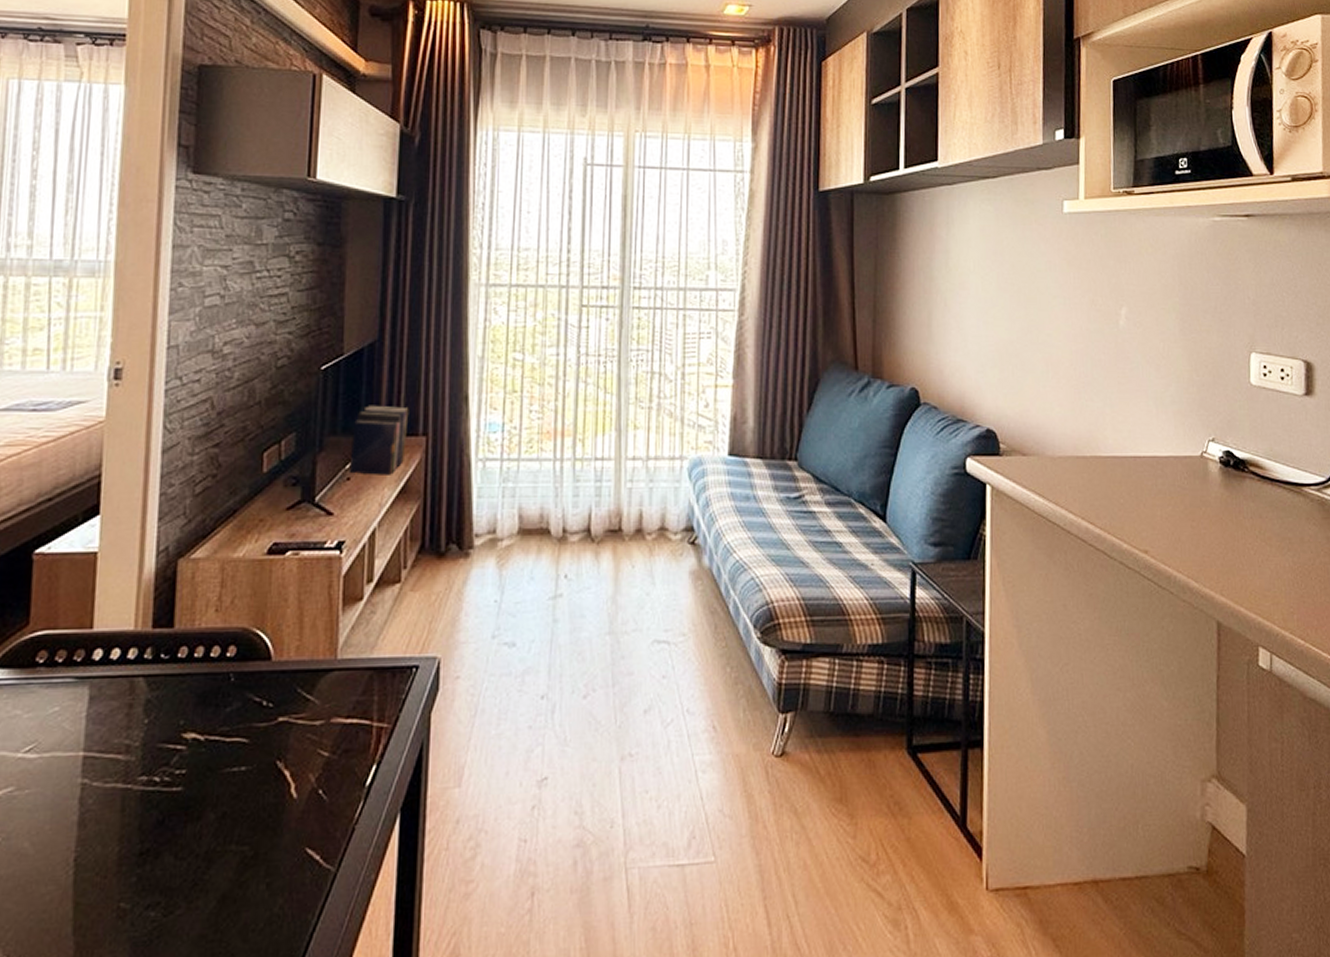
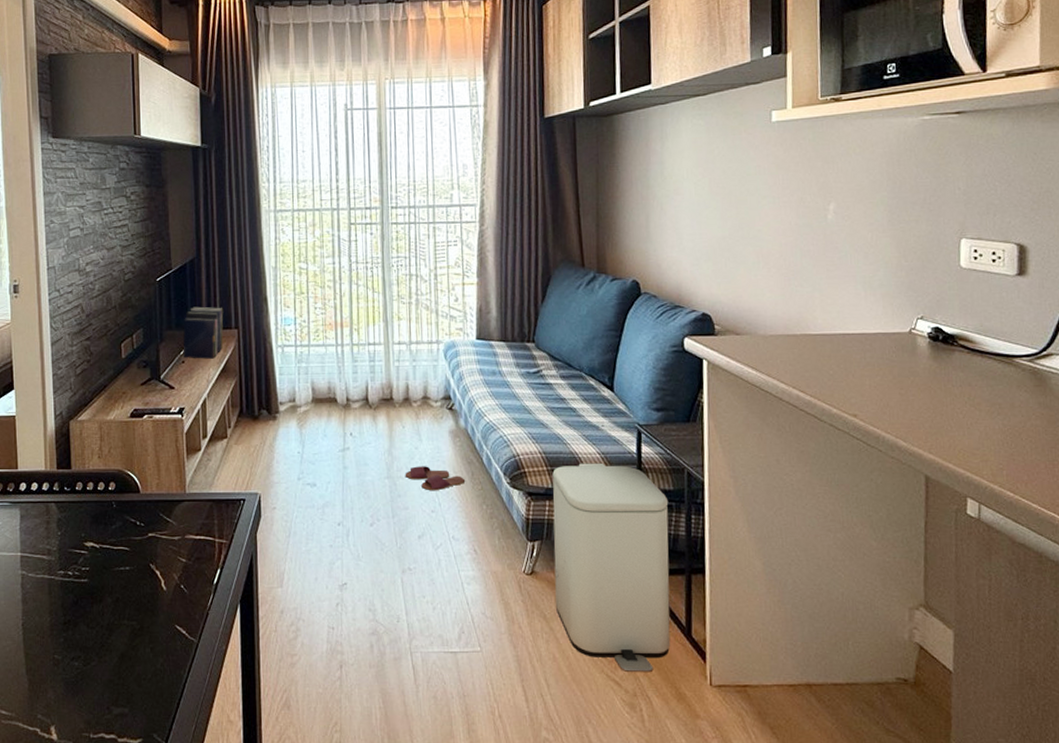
slippers: none [631,617,707,649] -> present [405,466,466,490]
pedal bin: none [808,610,945,880] -> present [552,463,671,673]

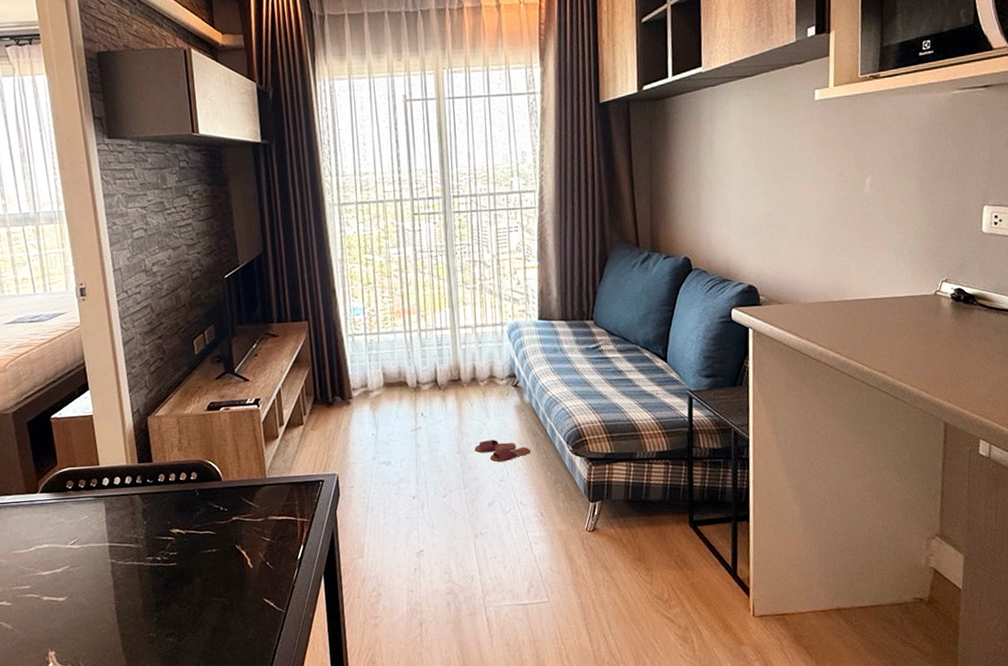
books: present [183,306,224,359] -> none [254,301,294,351]
pedal bin: present [552,463,671,673] -> none [611,427,719,611]

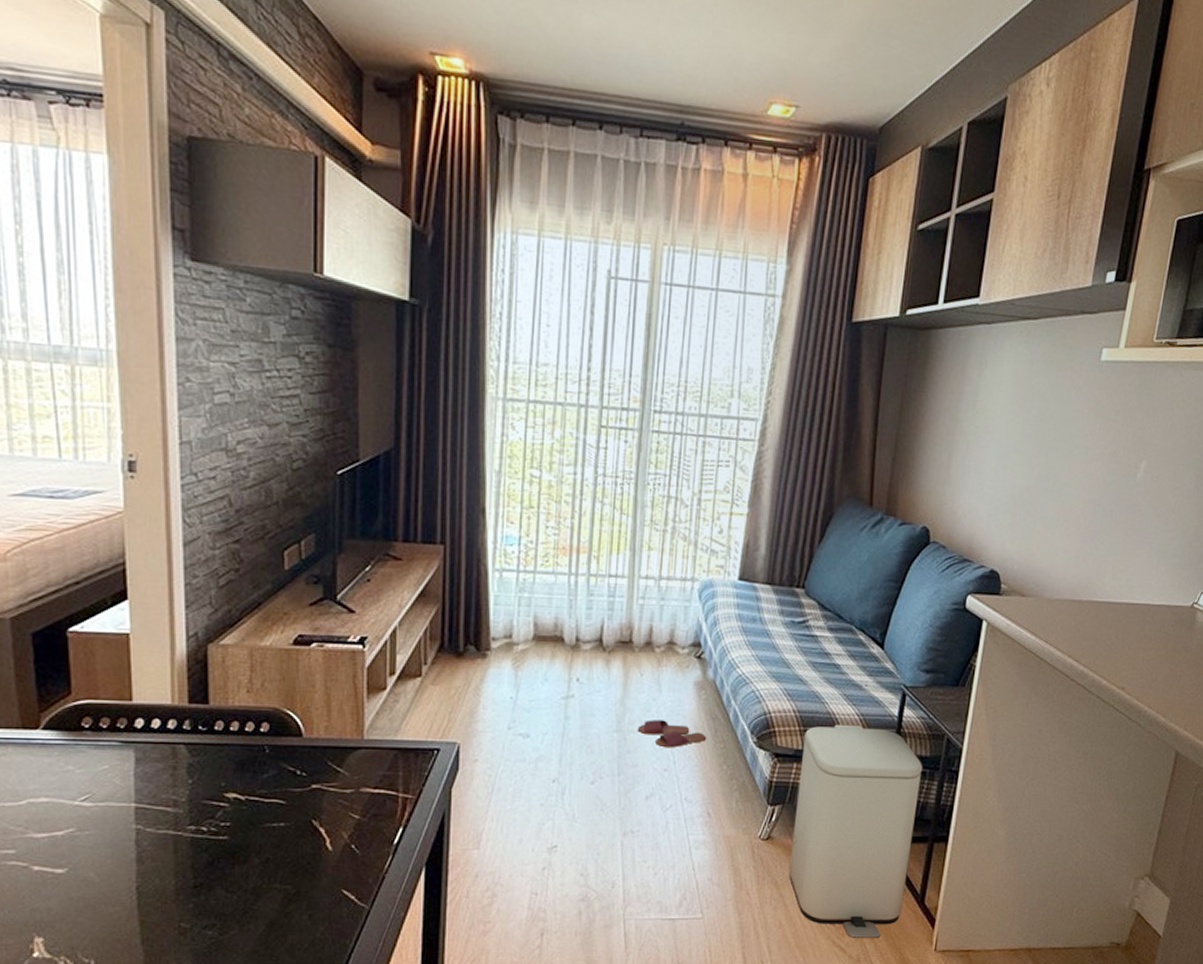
pedal bin: none [611,427,719,611] -> present [788,724,923,939]

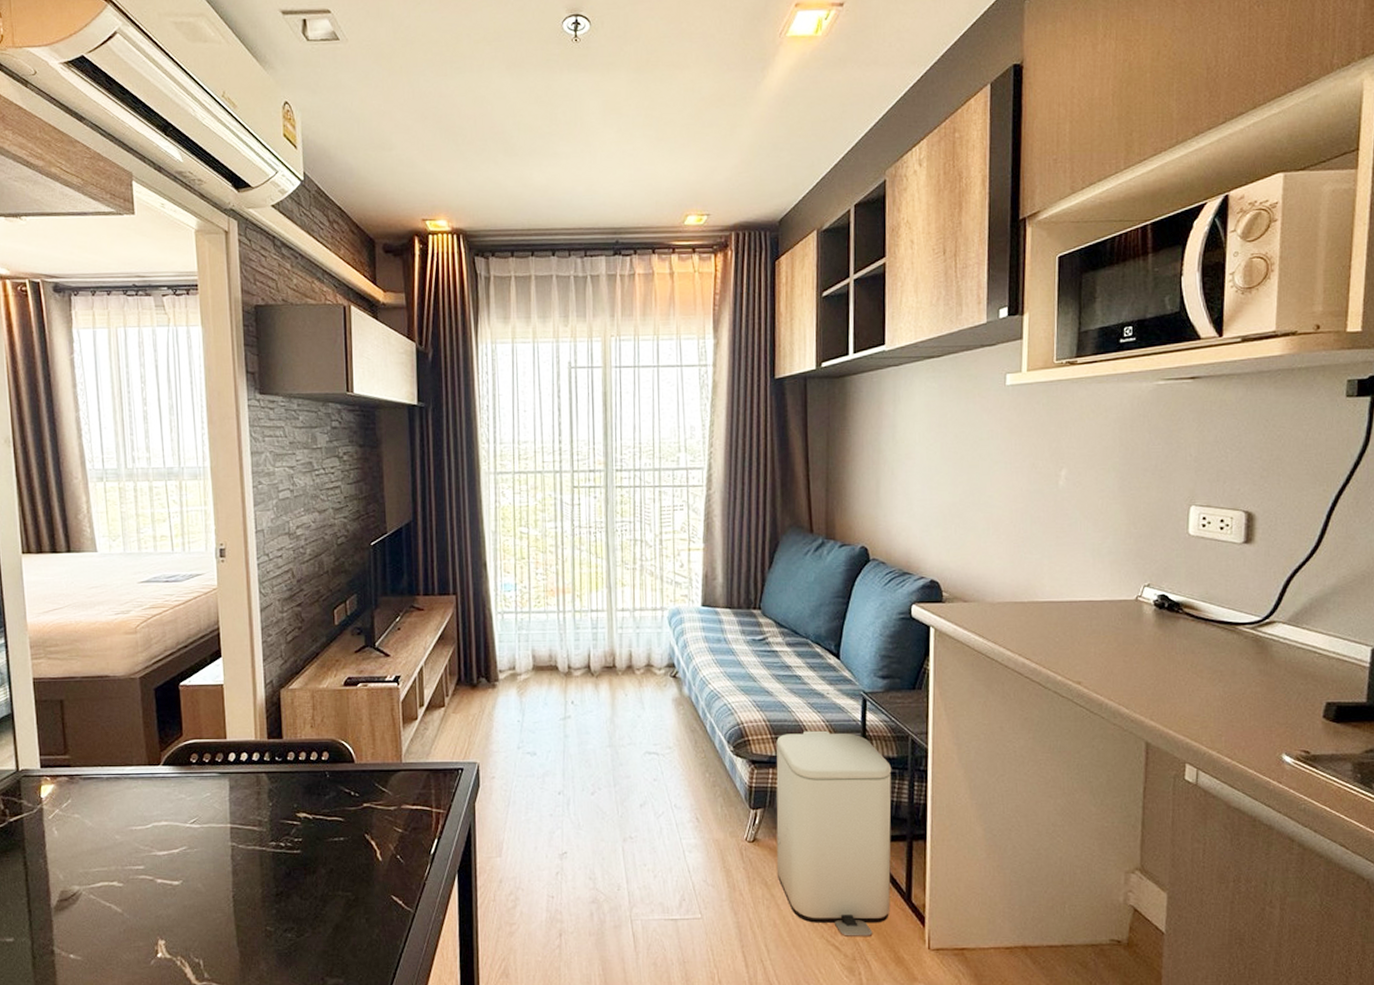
slippers: present [637,720,707,747] -> none [627,734,689,758]

